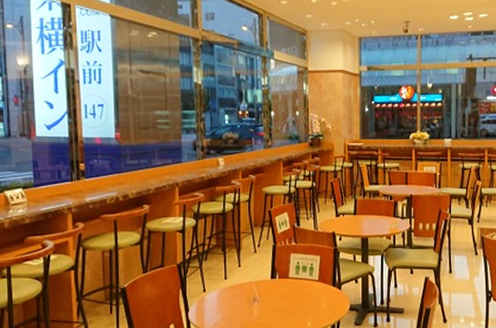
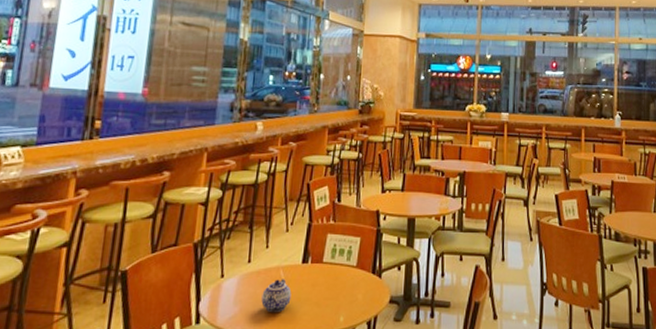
teapot: none [239,292,265,319] -> present [261,279,292,312]

